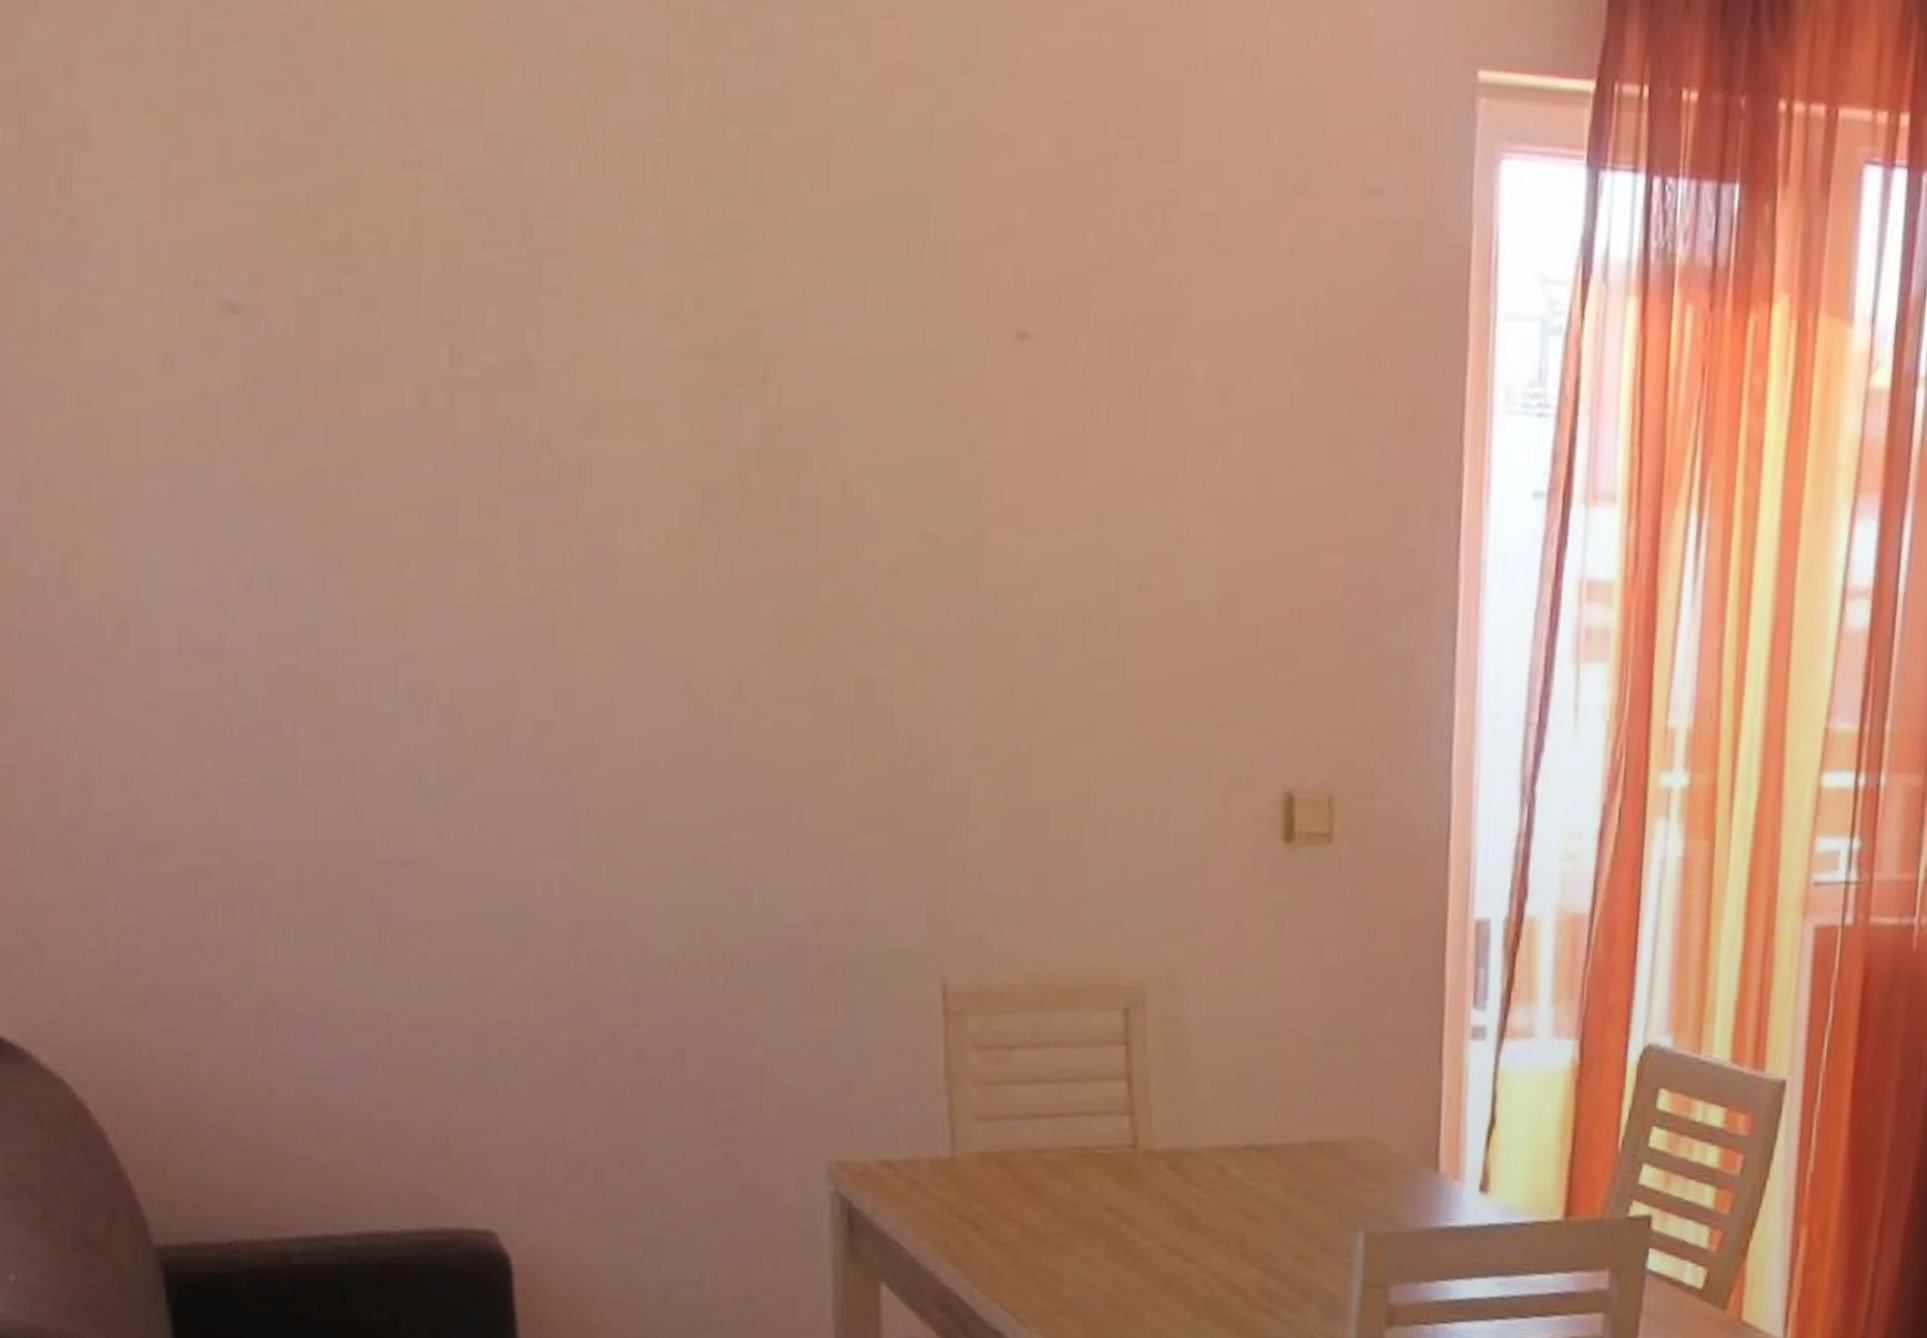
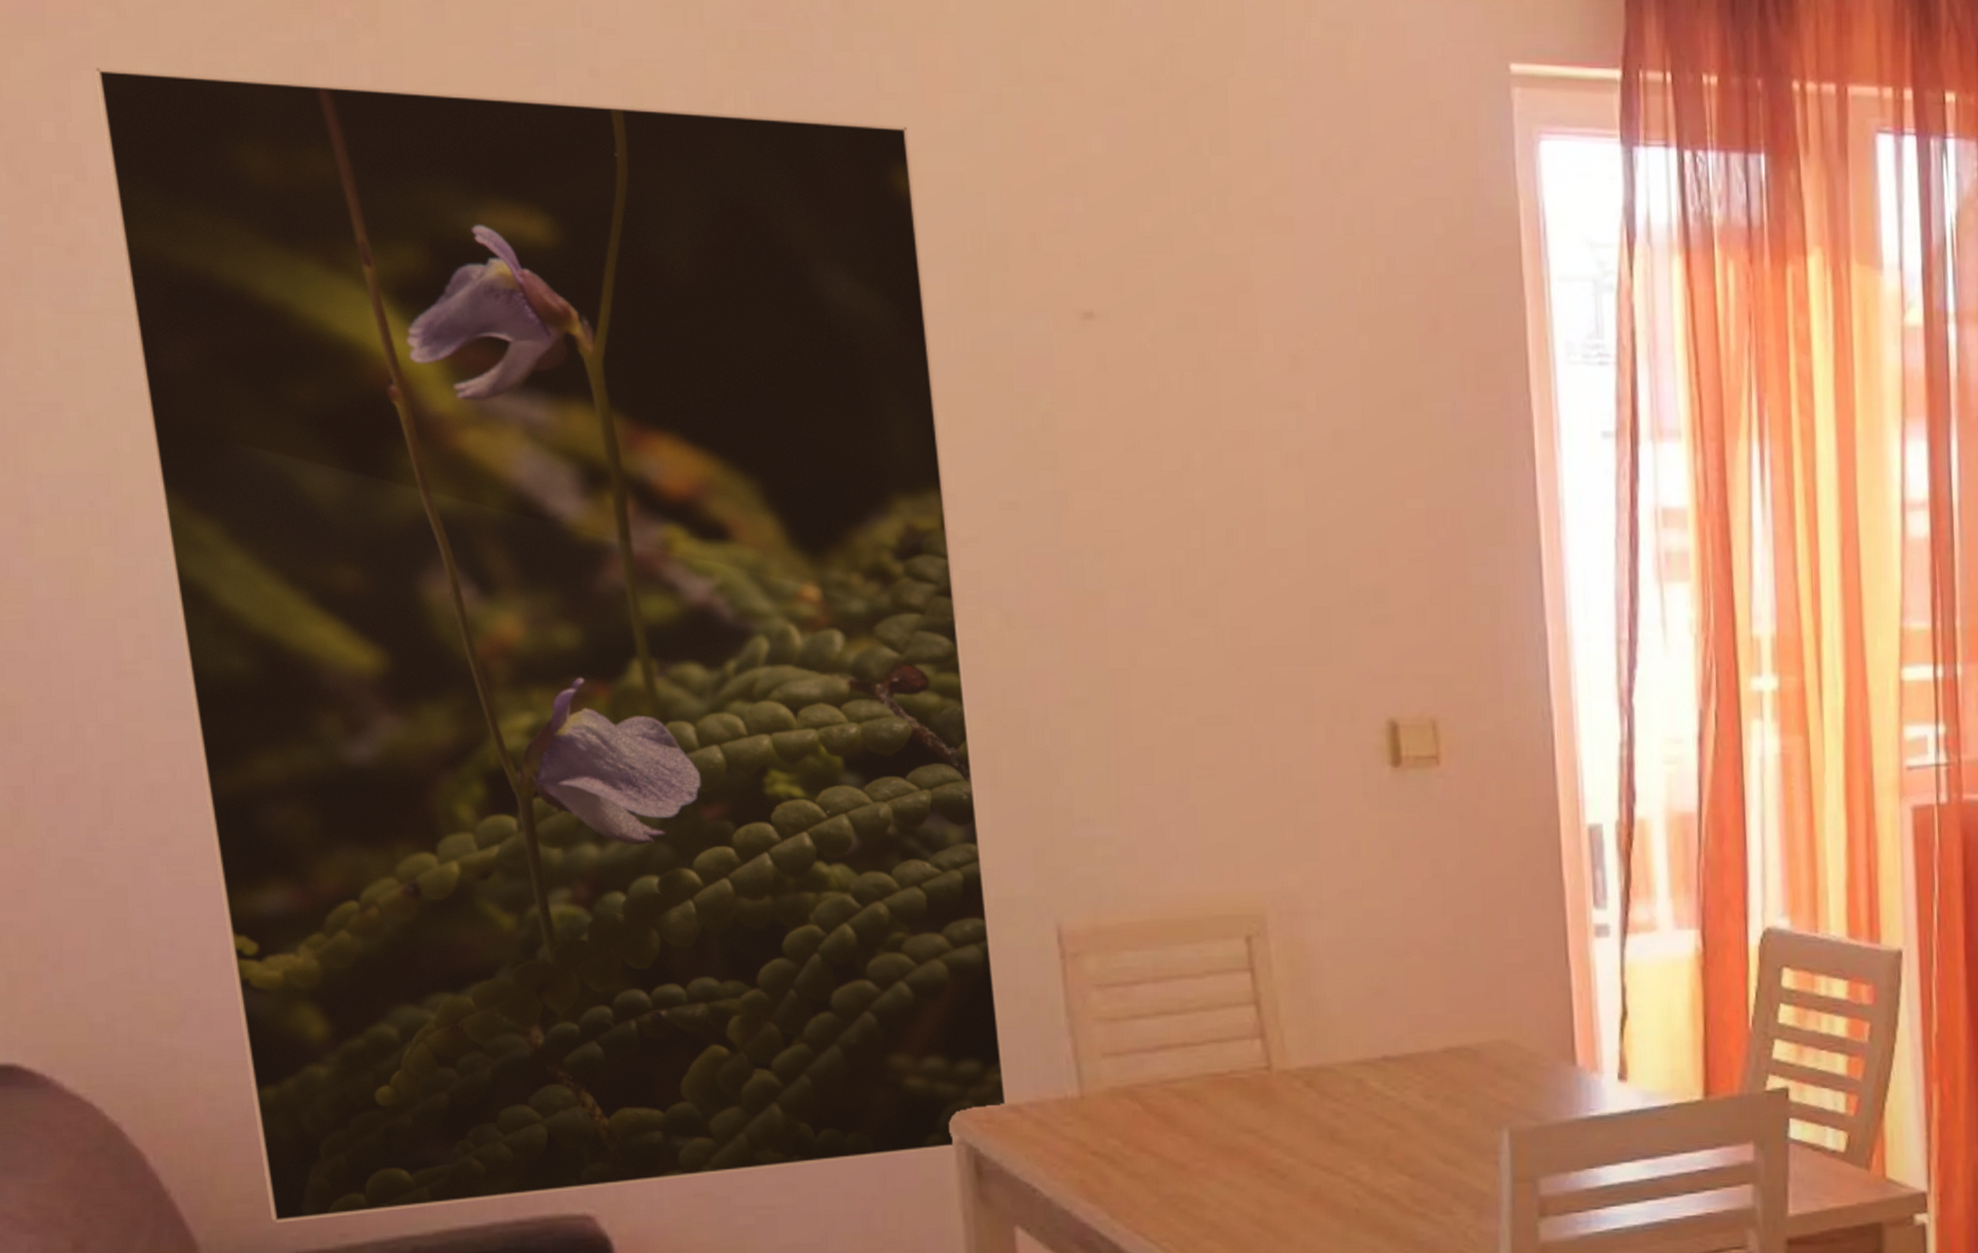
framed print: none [102,32,883,1211] -> present [95,68,1008,1223]

